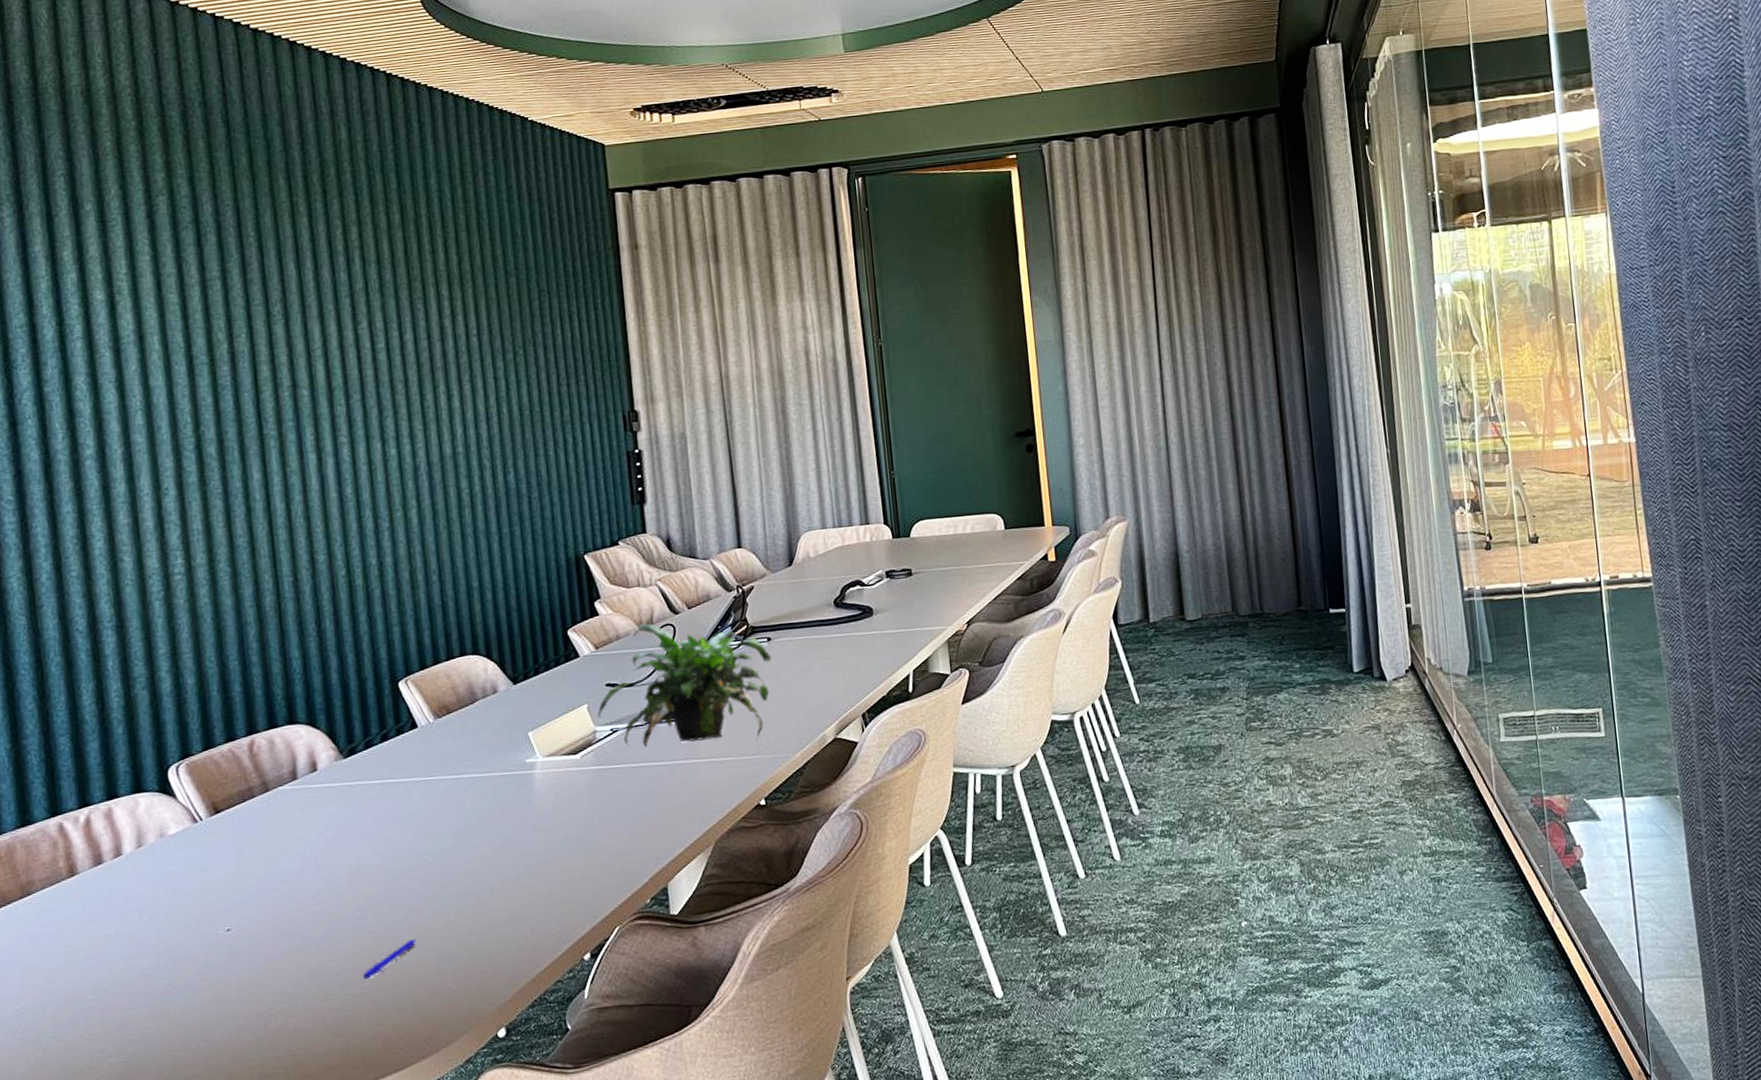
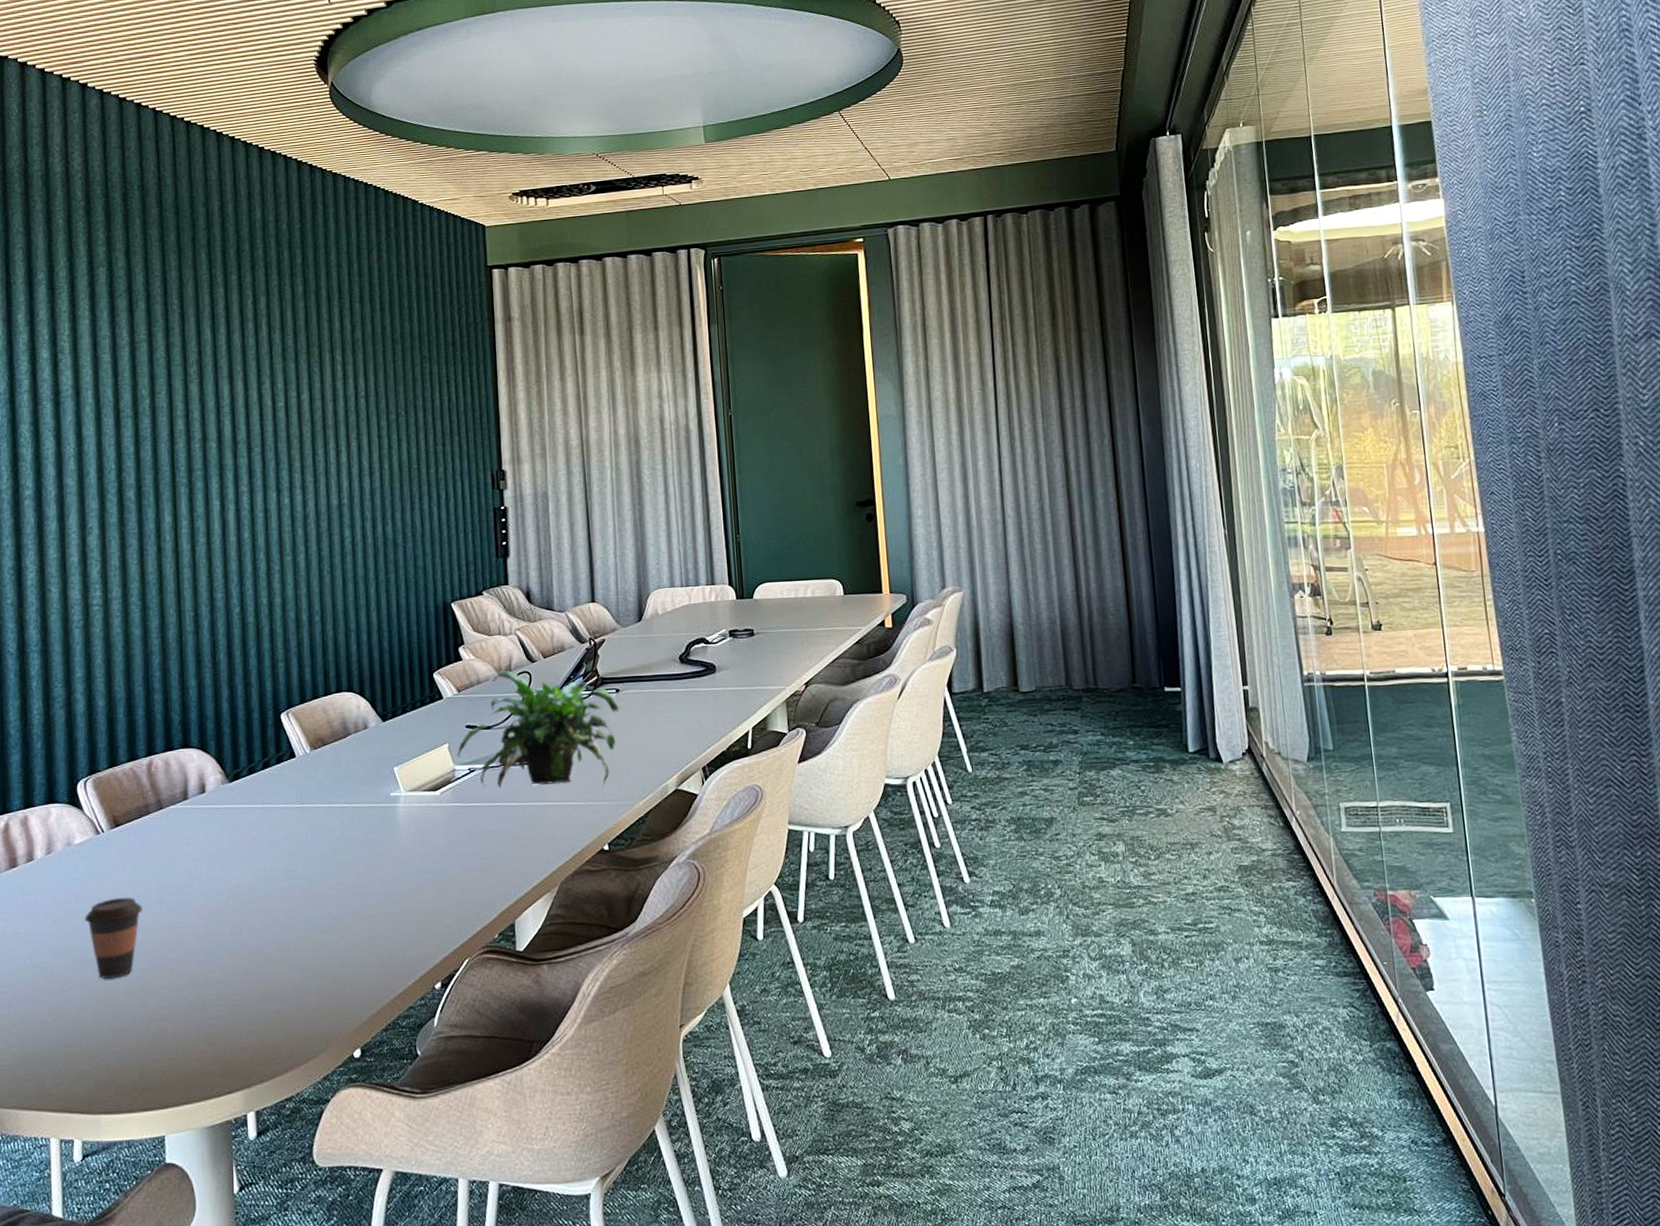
coffee cup: none [186,887,252,977] -> present [85,897,142,979]
pen: present [363,939,417,979] -> none [236,958,285,992]

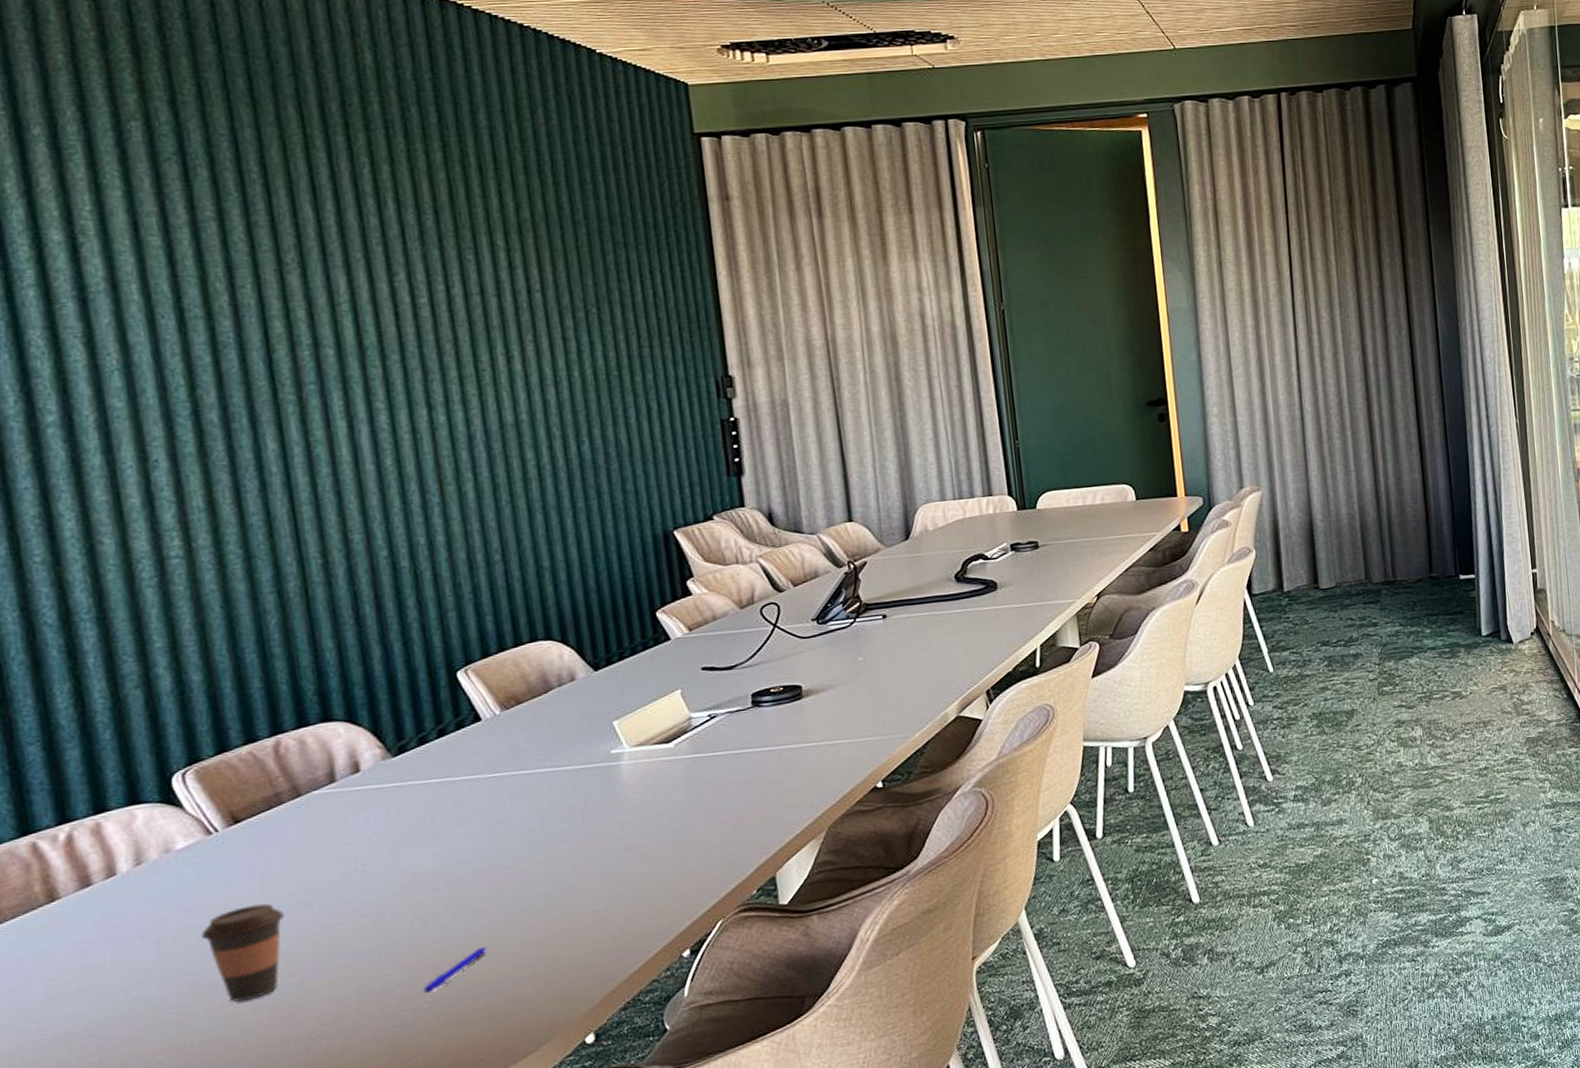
pen: none [236,958,285,992] -> present [423,947,487,993]
potted plant: present [457,669,619,788] -> none [692,602,888,735]

